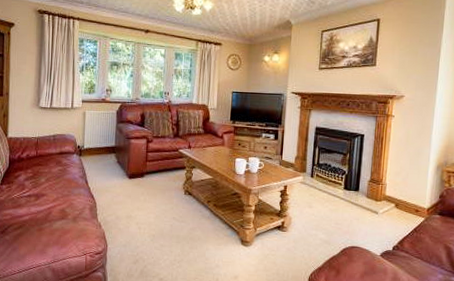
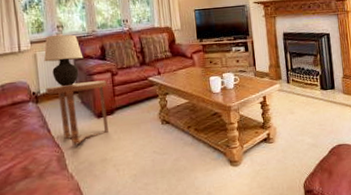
side table: none [88,143,142,199] -> present [45,80,109,145]
table lamp: none [91,98,125,146] -> present [43,34,84,87]

